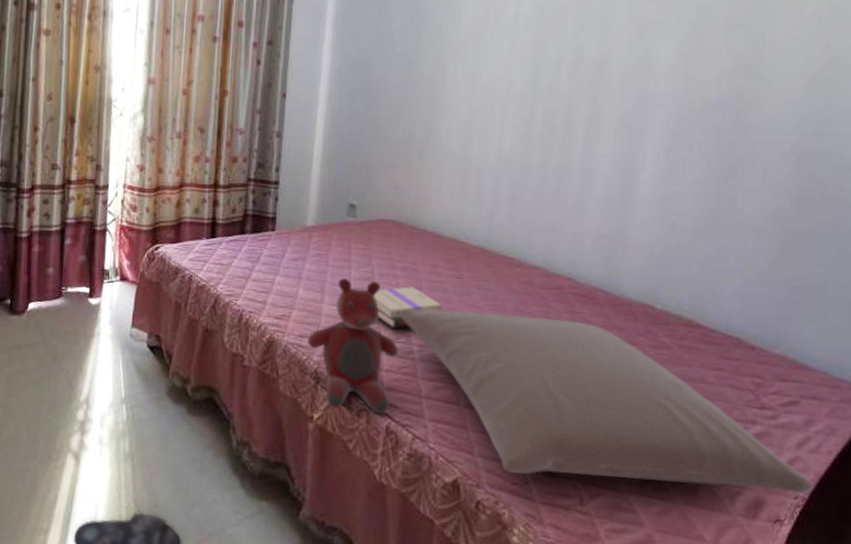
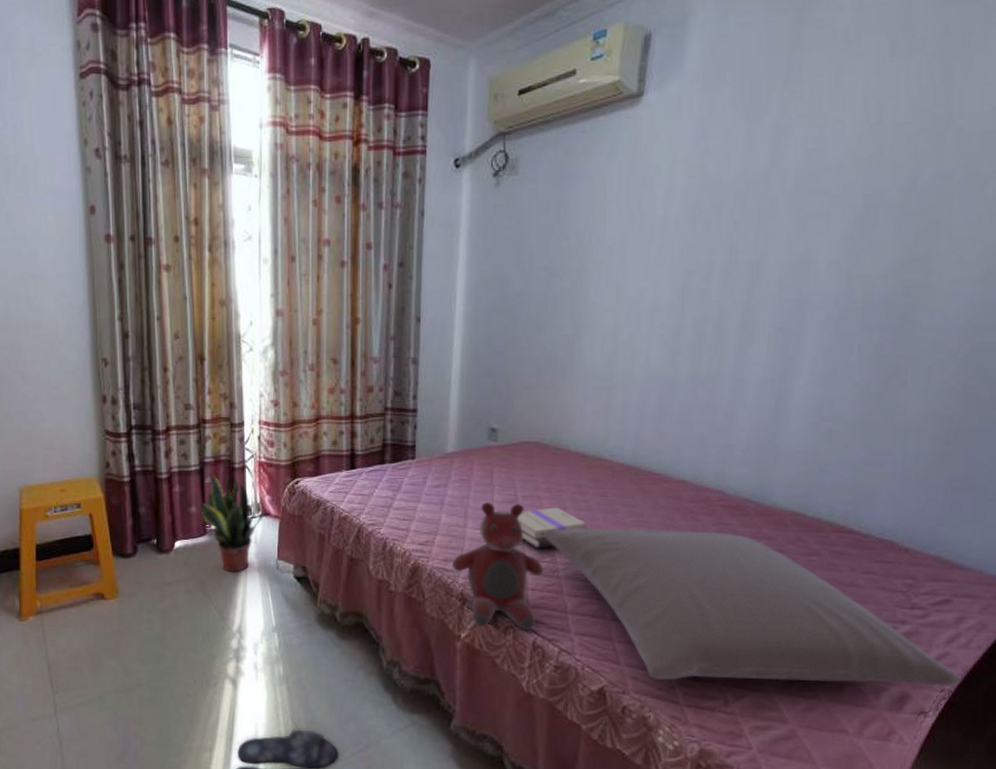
potted plant: none [58,235,127,339] -> present [201,473,268,573]

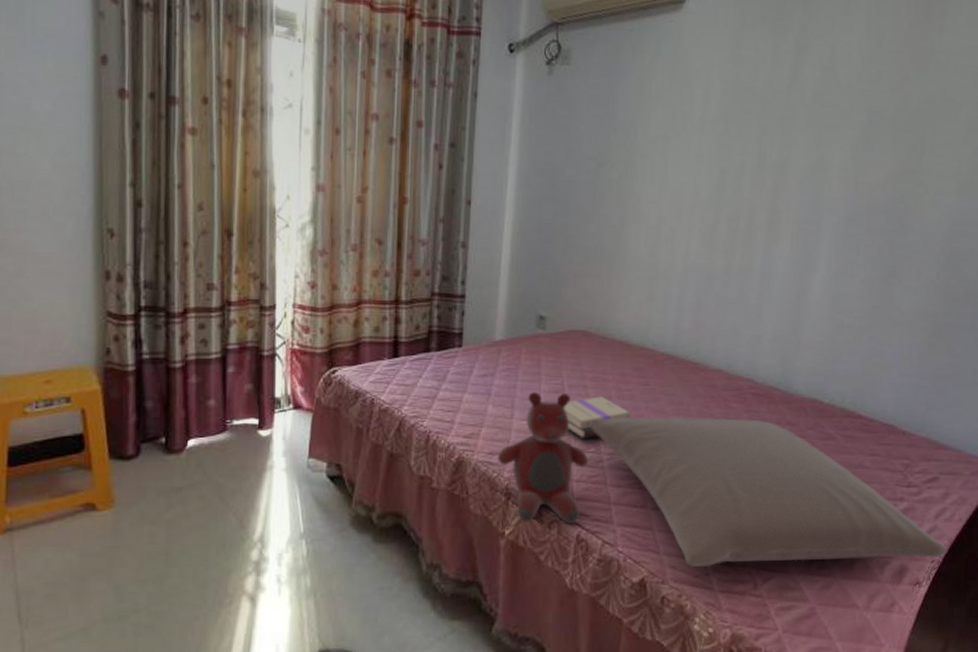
potted plant: present [201,473,268,573] -> none [222,362,300,474]

